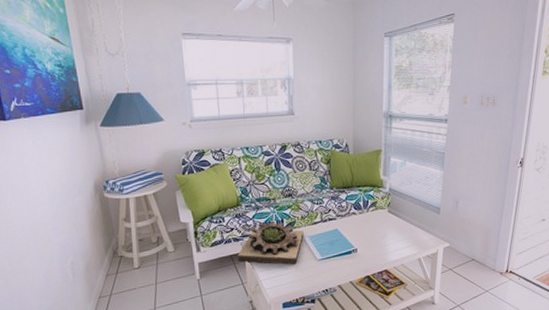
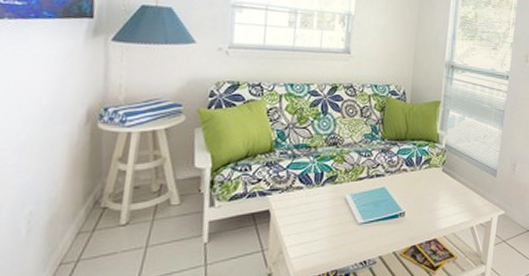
succulent planter: present [237,221,304,265] -> none [261,173,346,229]

